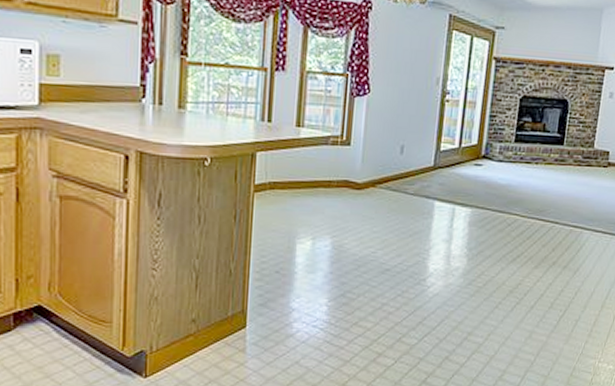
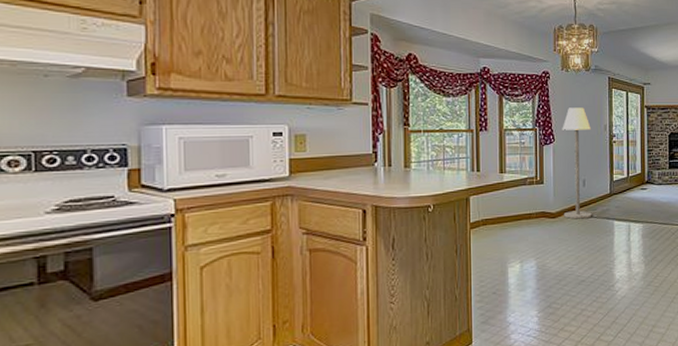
floor lamp: none [371,50,419,195] -> present [562,107,592,219]

